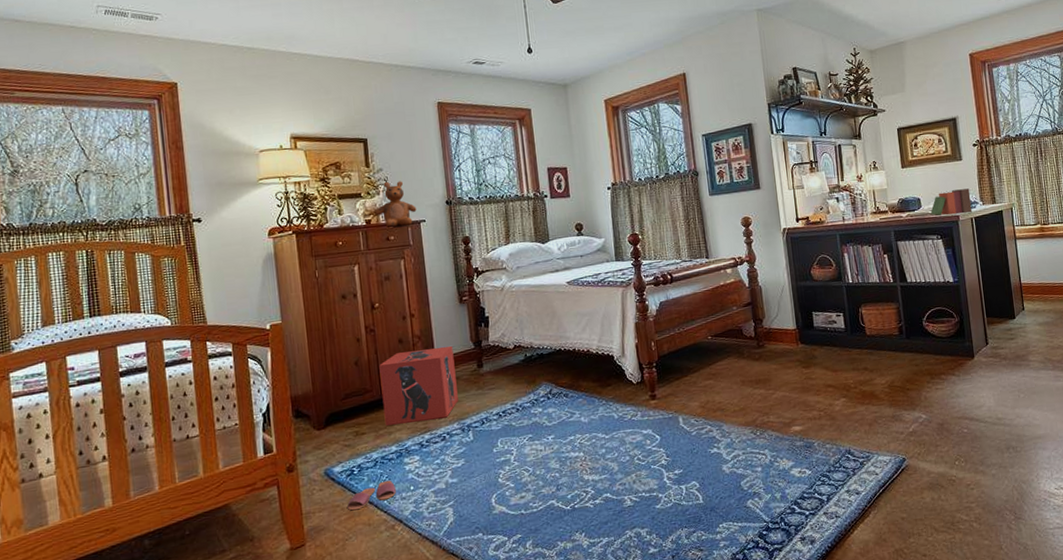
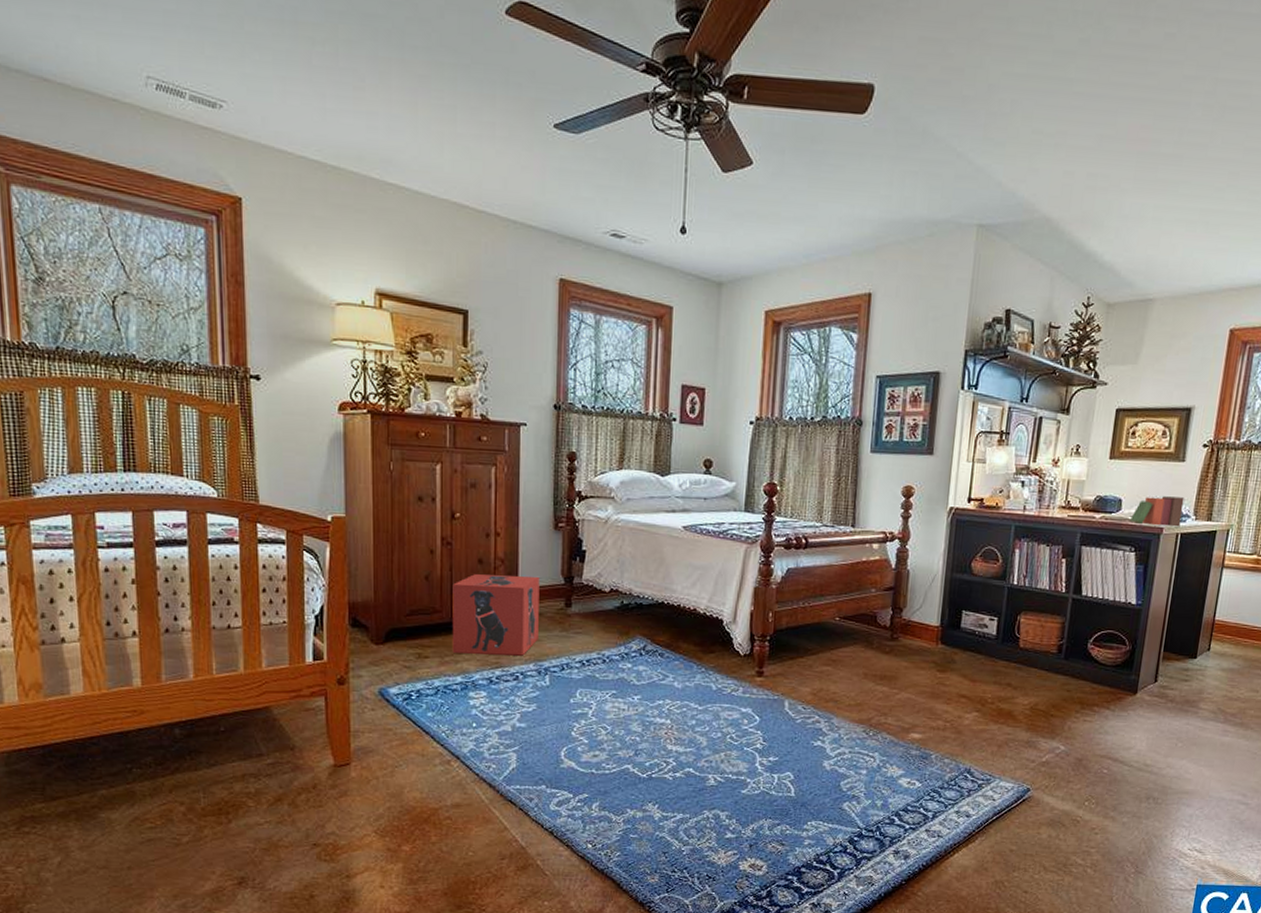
slippers: present [347,480,397,511] -> none [401,712,457,738]
teddy bear: present [375,181,417,228] -> none [467,369,518,428]

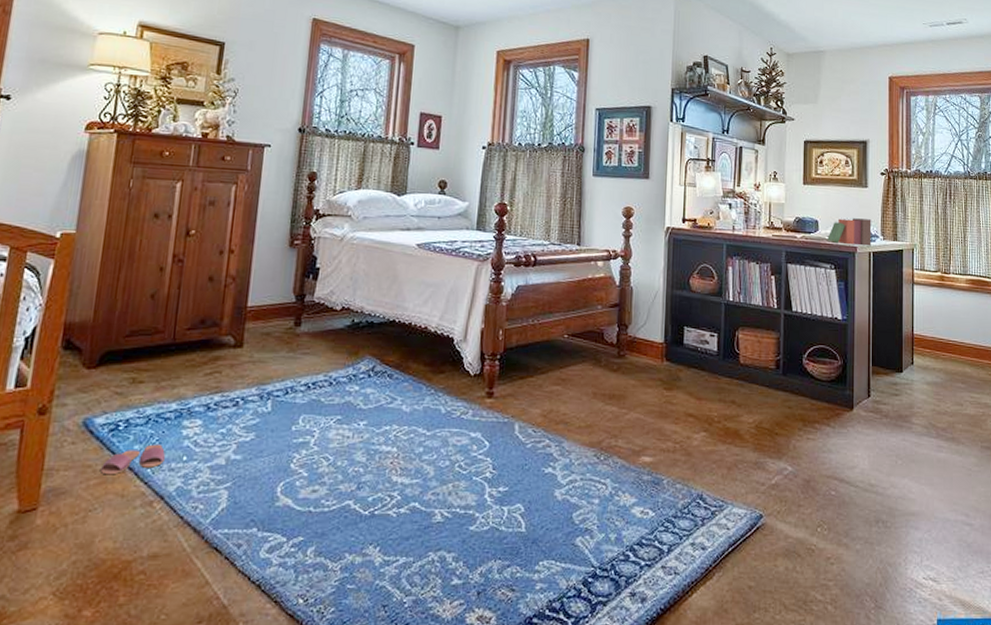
slippers: none [401,712,457,738] -> present [101,444,166,475]
storage box: present [452,574,540,656] -> none [170,292,271,379]

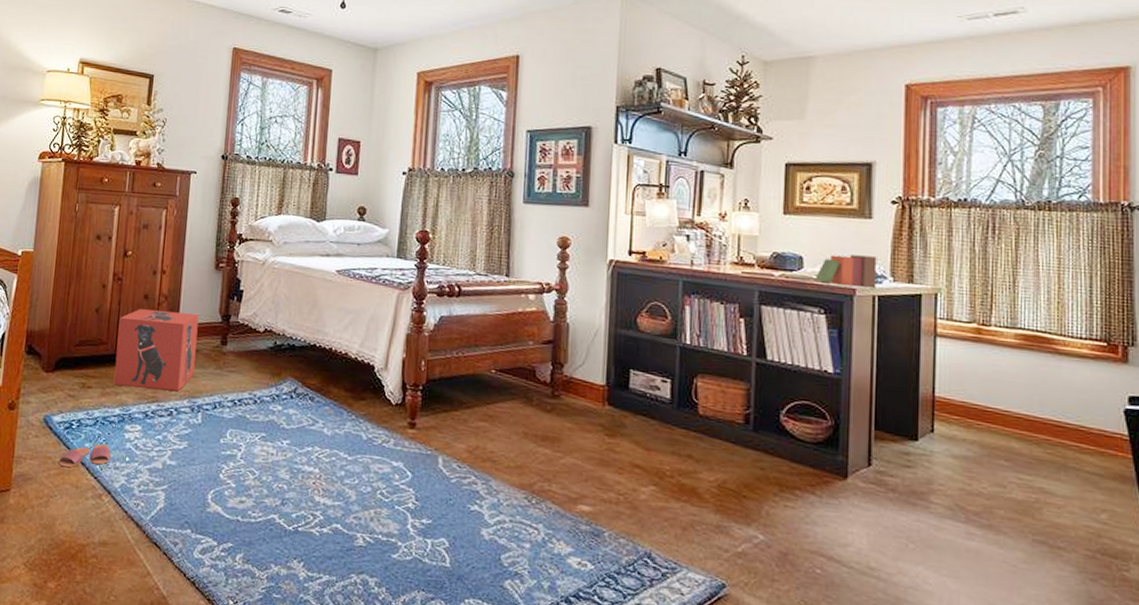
storage box: none [170,292,271,379] -> present [113,309,199,392]

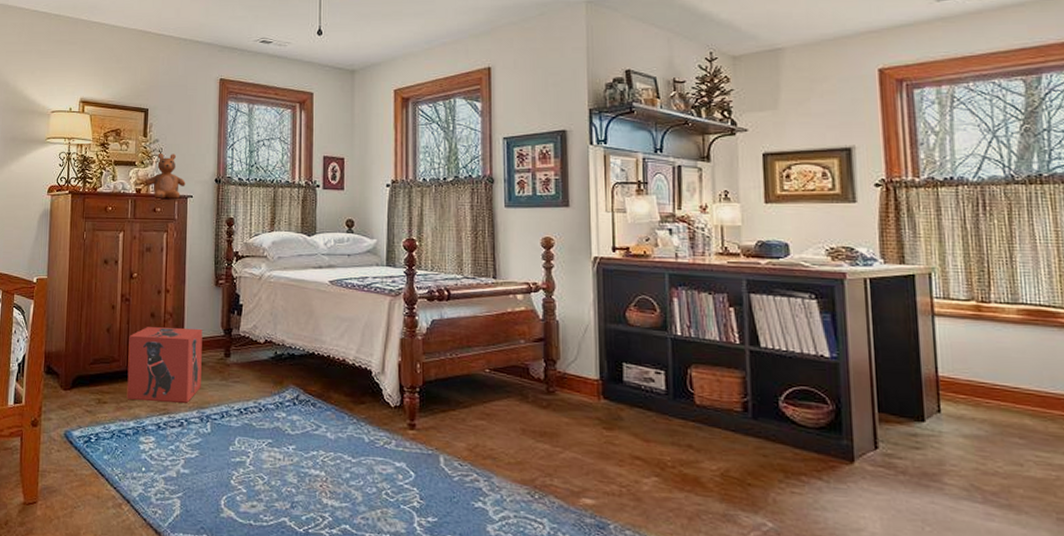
slippers: present [59,443,112,468] -> none [80,455,129,480]
teddy bear: none [147,124,190,175] -> present [146,154,186,200]
books: present [814,255,877,289] -> none [802,239,867,272]

